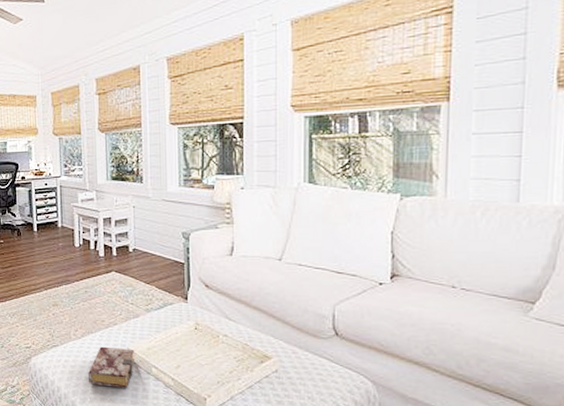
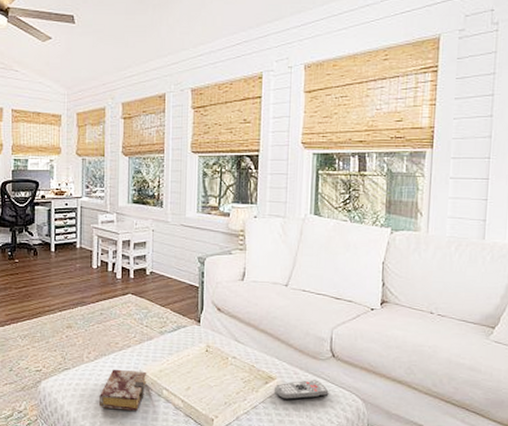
remote control: none [271,360,333,380] -> present [275,380,329,400]

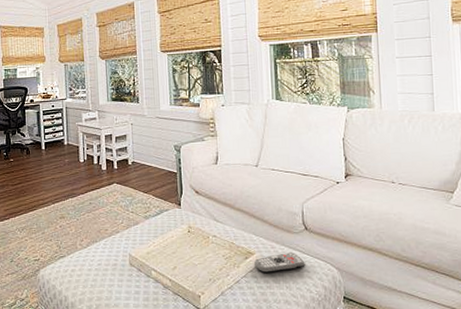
book: present [98,369,147,411] -> none [93,254,137,292]

